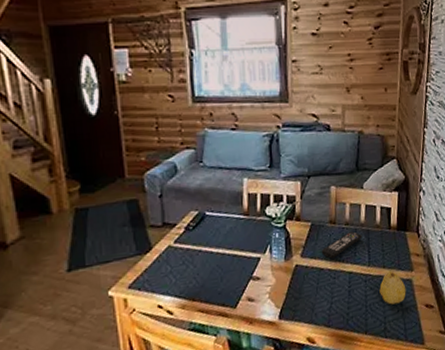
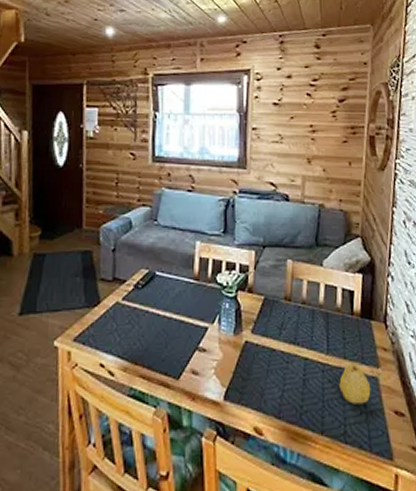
remote control: present [321,230,362,259] -> none [274,311,320,339]

